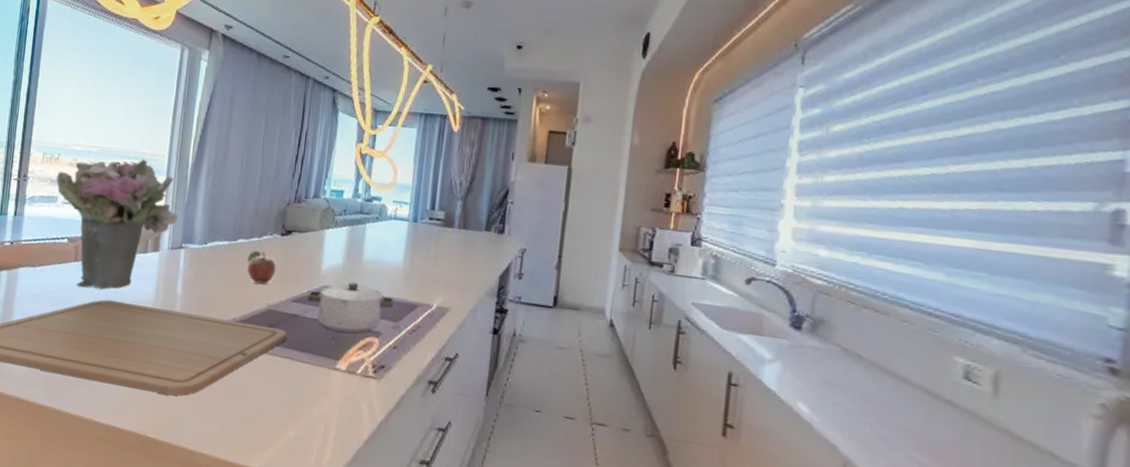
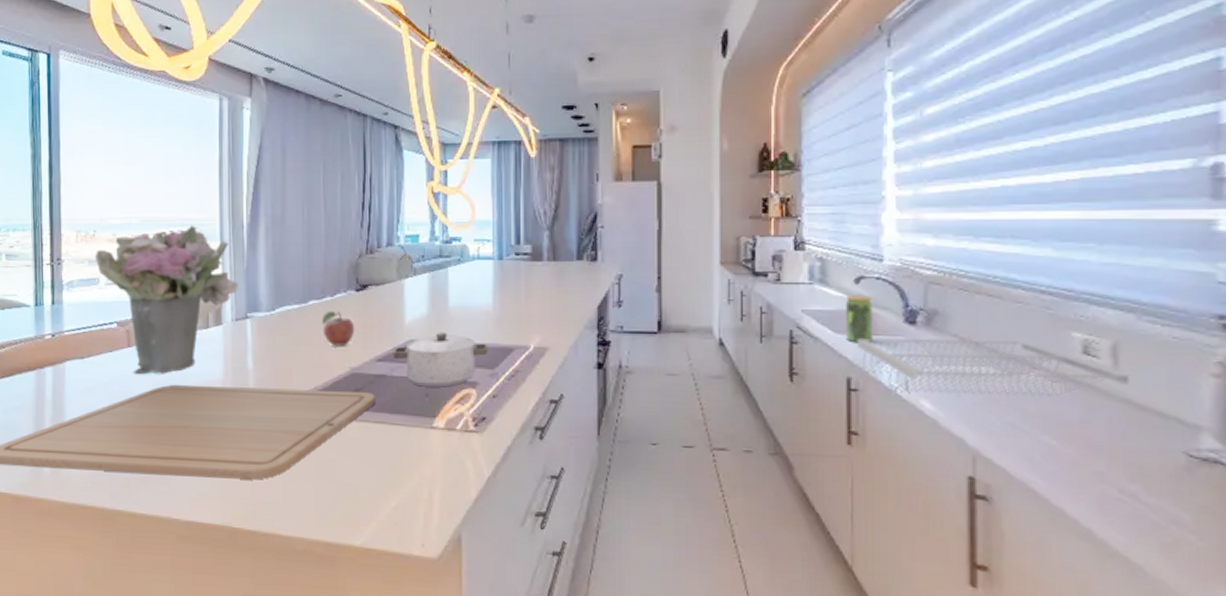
jar: none [732,294,761,341] -> present [846,296,873,343]
dish rack: none [741,337,1009,416] -> present [856,338,1130,396]

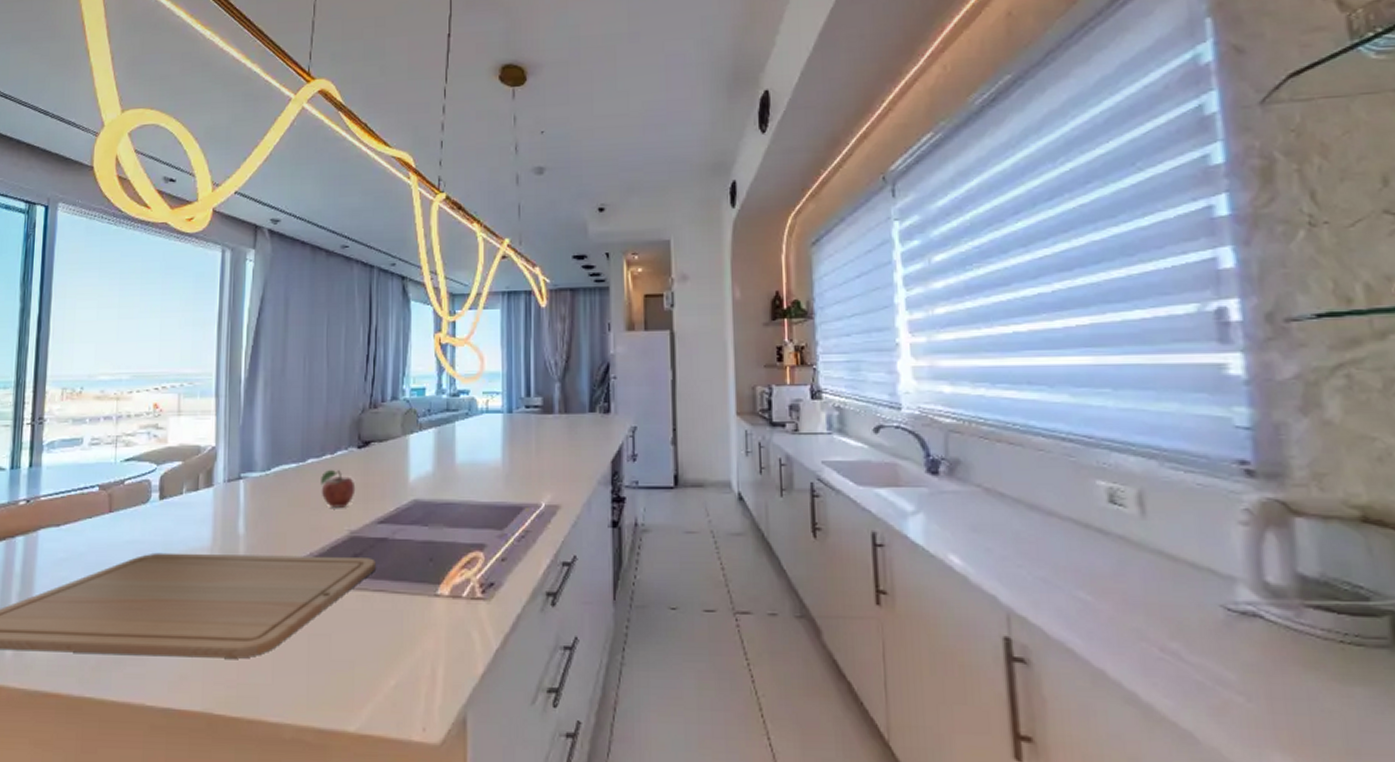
flower bouquet: present [95,225,238,375] -> none [80,380,232,543]
cooking pot: present [393,332,488,387] -> none [395,490,497,551]
jar: present [846,296,873,343] -> none [866,445,896,496]
dish rack: present [856,338,1130,396] -> none [879,489,1160,548]

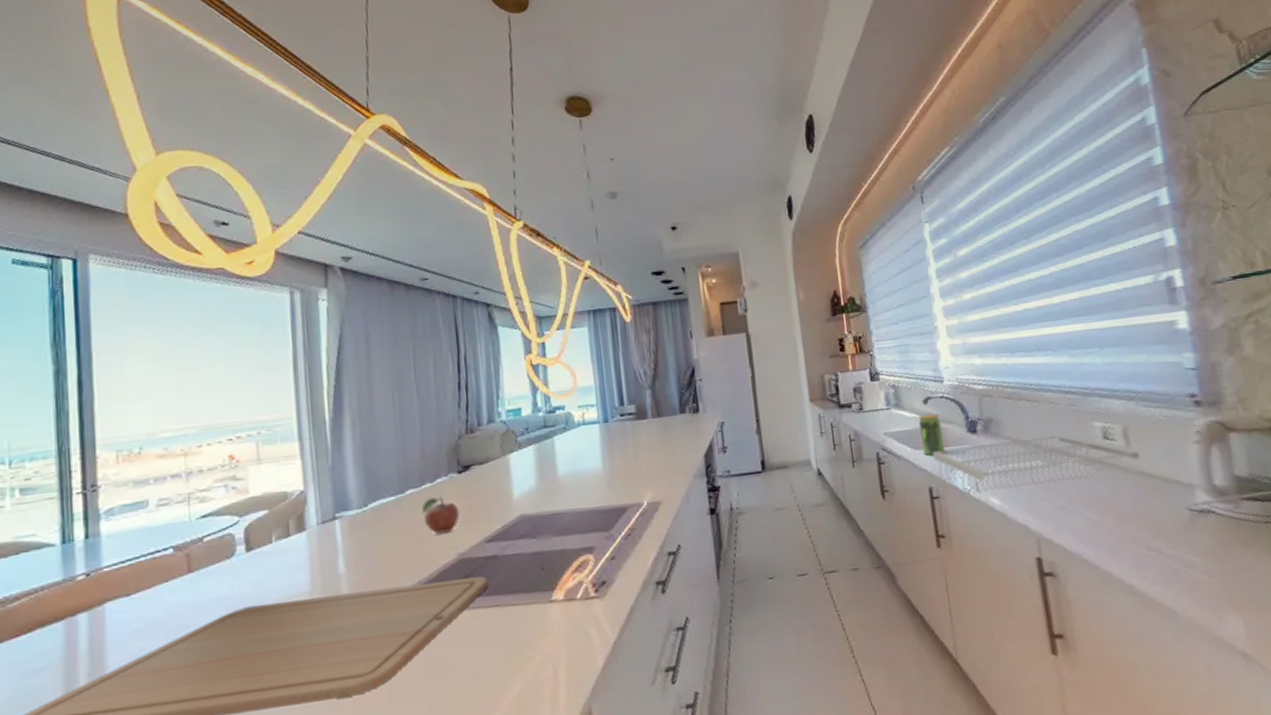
jar: none [866,445,896,496] -> present [918,413,945,456]
dish rack: none [879,489,1160,548] -> present [932,434,1140,494]

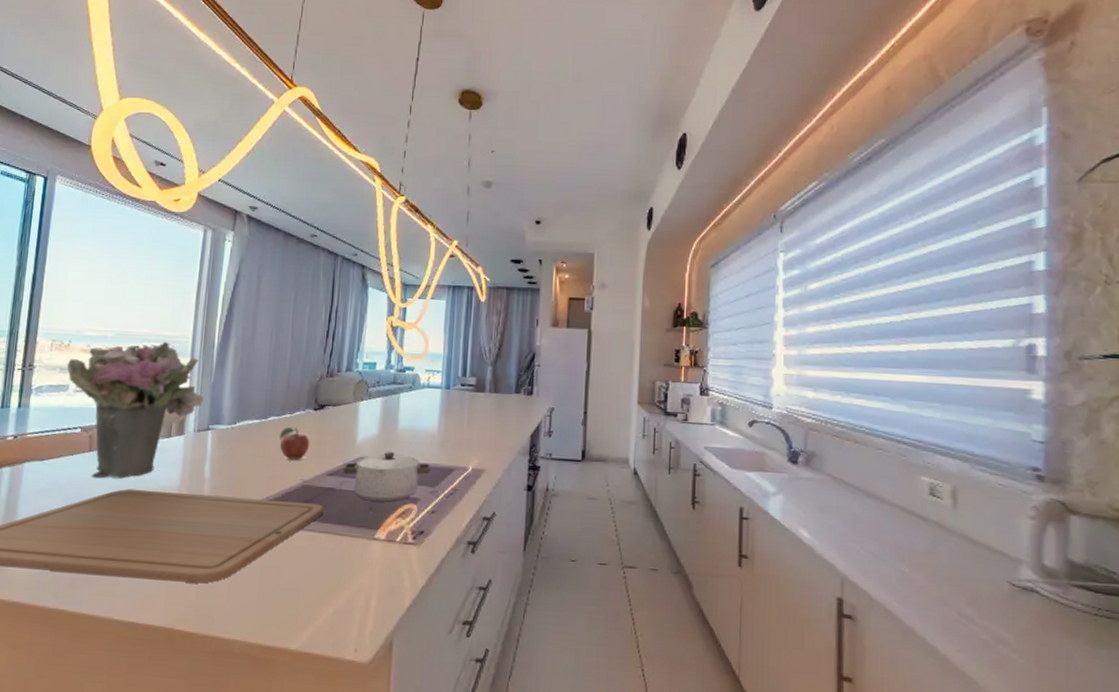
flower bouquet: none [141,427,323,602] -> present [67,341,204,479]
cooking pot: none [502,501,602,561] -> present [343,451,431,502]
jar: present [918,413,945,456] -> none [740,436,763,478]
dish rack: present [932,434,1140,494] -> none [748,474,966,530]

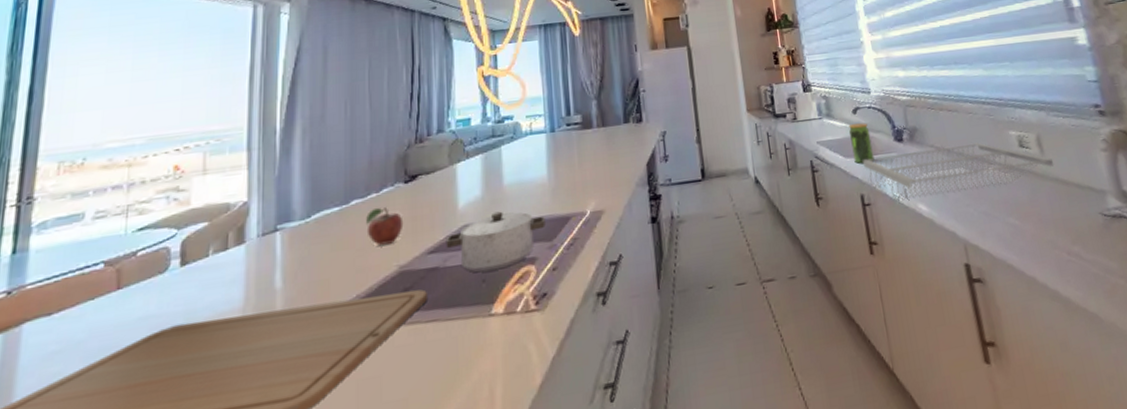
flower bouquet: present [67,341,204,479] -> none [81,137,267,321]
jar: none [740,436,763,478] -> present [848,123,875,164]
dish rack: none [748,474,966,530] -> present [862,142,1054,201]

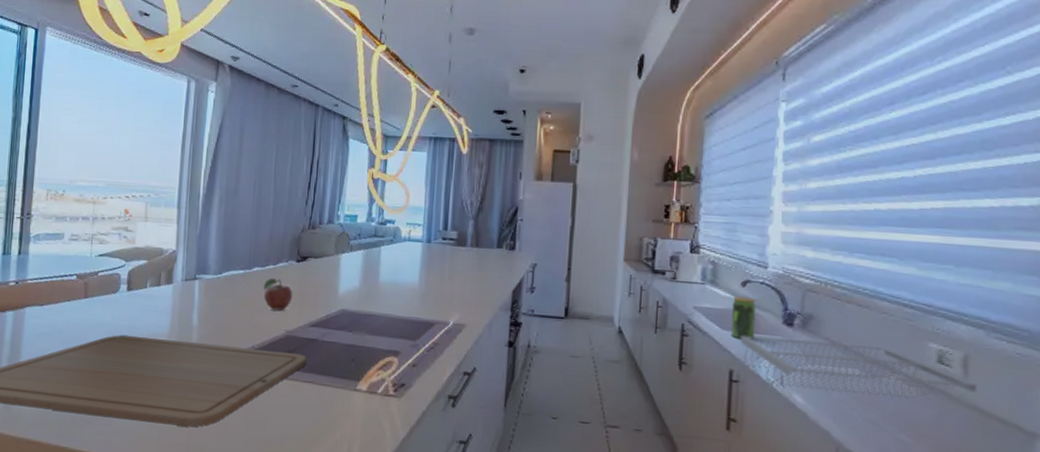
cooking pot: present [446,211,545,273] -> none [325,304,412,354]

